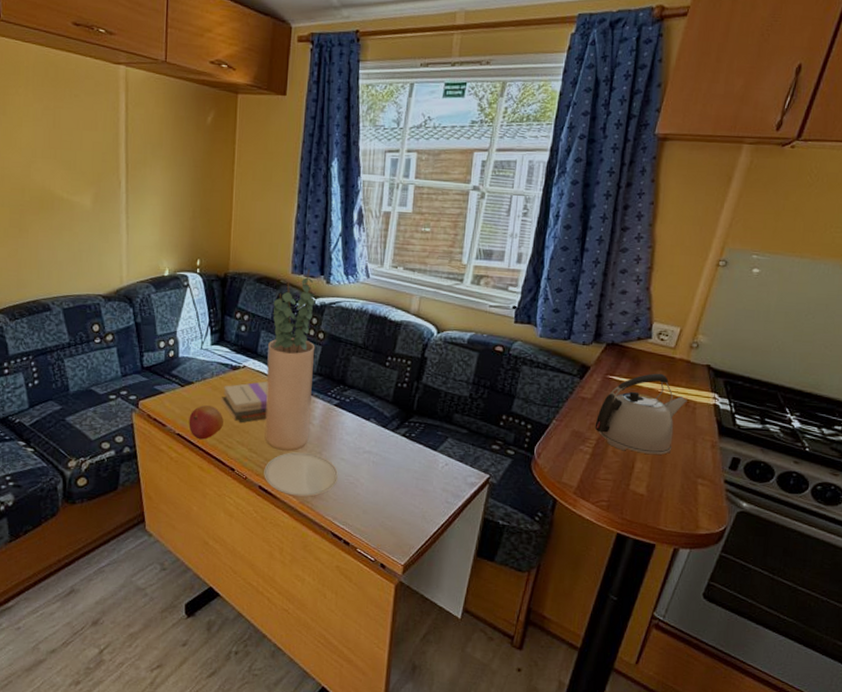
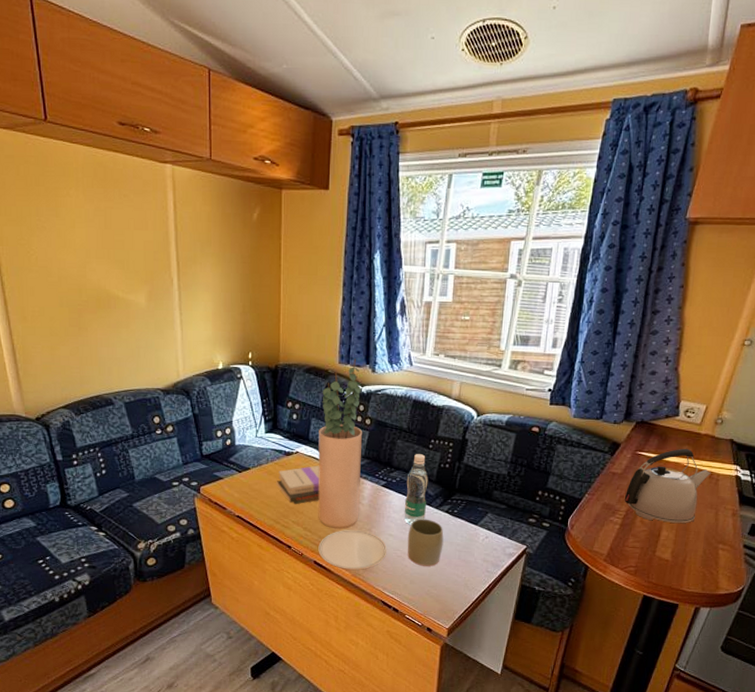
fruit: present [189,405,224,440] -> none [247,489,279,521]
bottle: none [357,372,385,449] -> present [404,454,429,525]
mug: none [360,442,400,495] -> present [407,519,444,566]

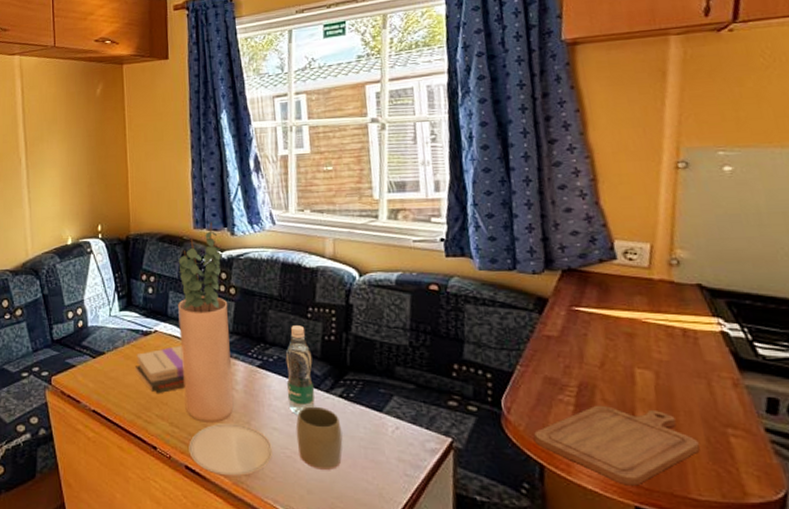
chopping board: none [585,525,698,581] -> present [533,405,700,486]
kettle: present [624,448,711,524] -> none [570,299,684,401]

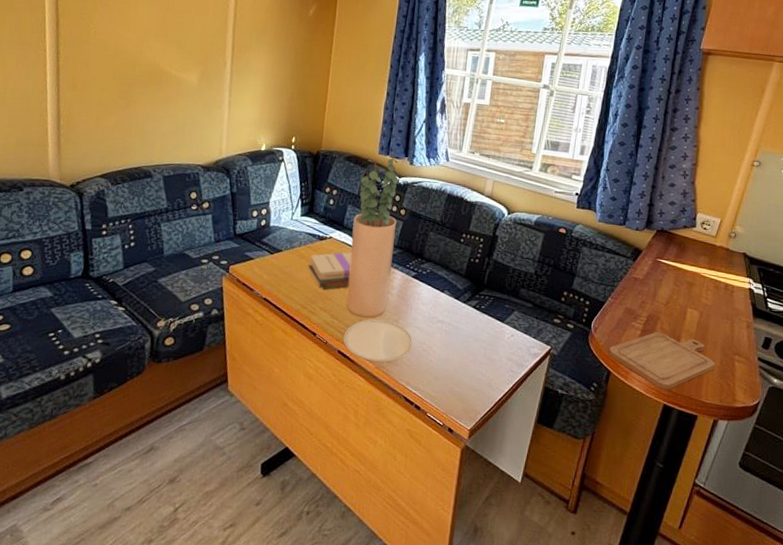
bottle: present [285,325,315,415] -> none [431,247,459,318]
mug: present [295,406,343,470] -> none [433,312,470,363]

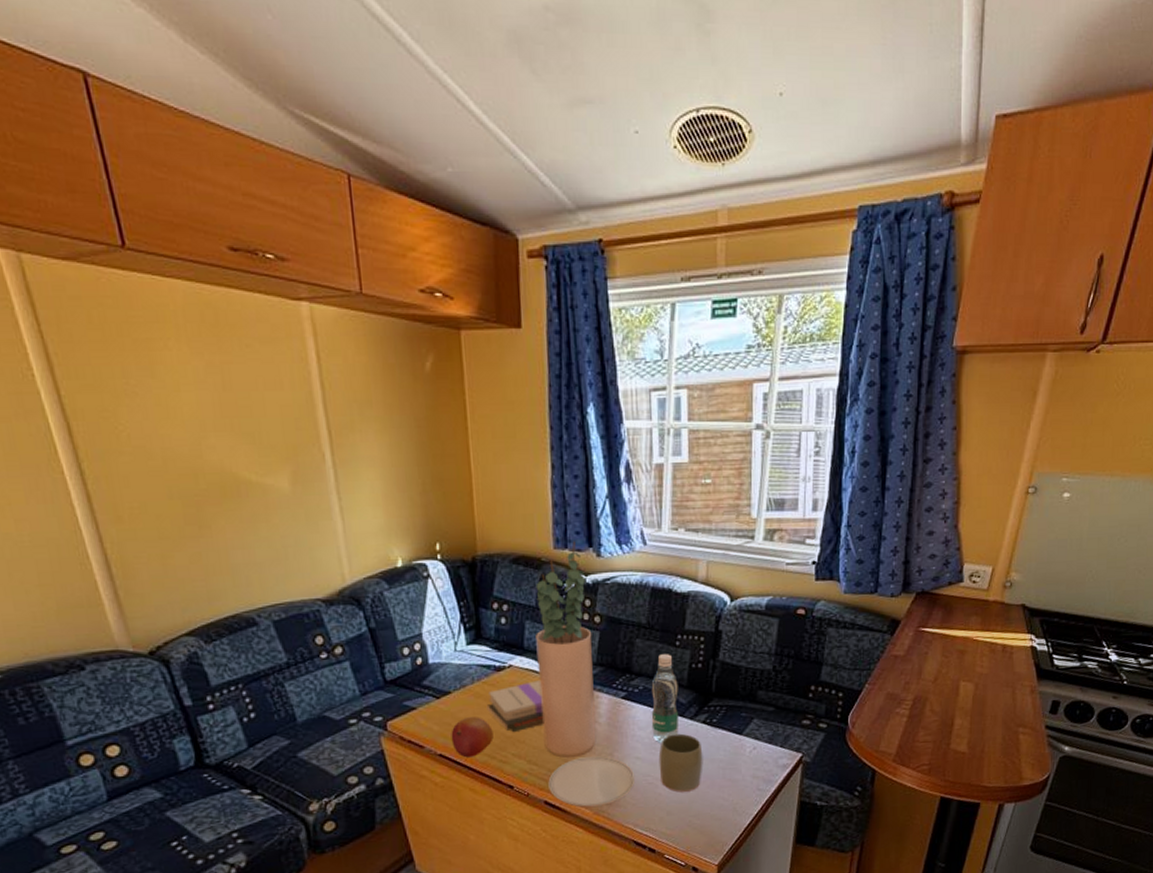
fruit: none [275,272,309,305] -> present [451,717,494,758]
bottle: none [431,247,459,318] -> present [651,654,679,743]
mug: none [433,312,470,363] -> present [658,733,703,792]
chopping board: present [608,332,715,390] -> none [871,715,996,781]

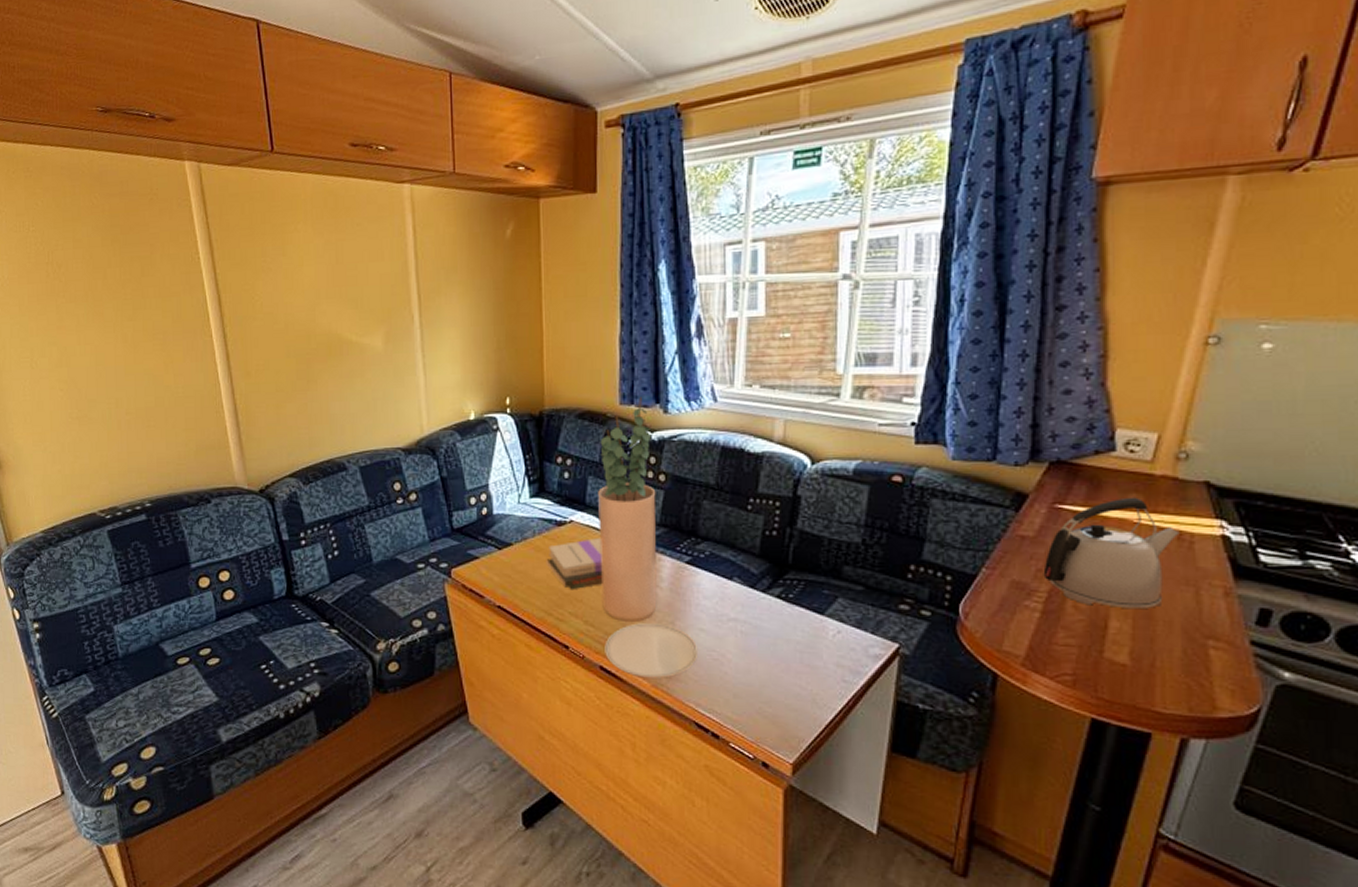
fruit: present [451,717,494,758] -> none [510,571,551,612]
bottle: present [651,654,679,743] -> none [718,518,750,616]
mug: present [658,733,703,792] -> none [725,607,777,674]
kettle: none [910,619,1004,709] -> present [1043,497,1180,610]

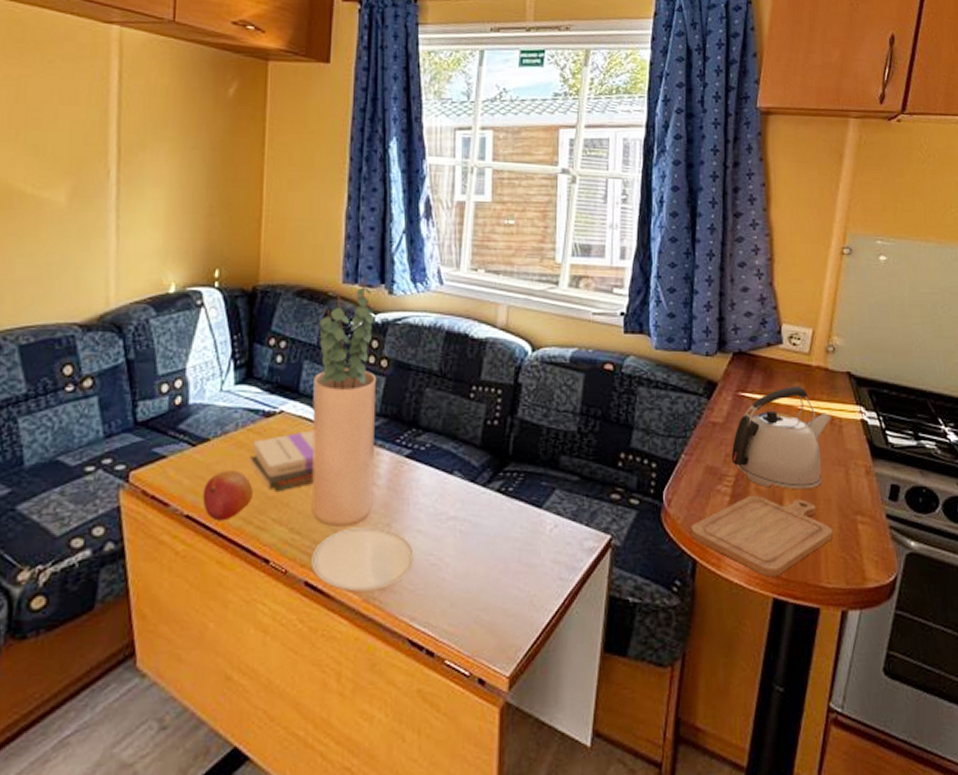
fruit: none [510,571,551,612] -> present [202,471,253,521]
chopping board: none [990,612,1174,697] -> present [690,495,833,577]

